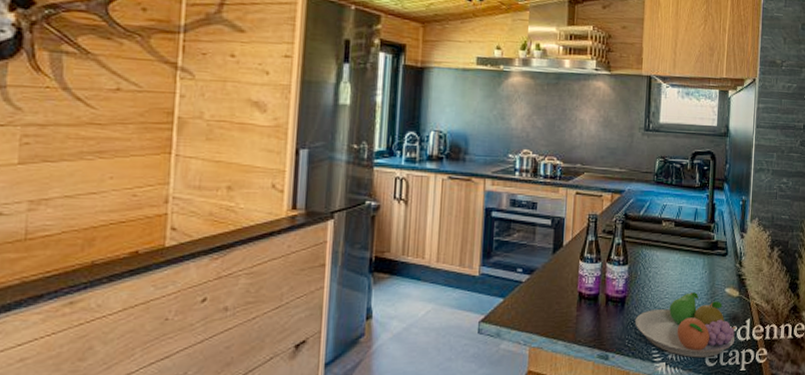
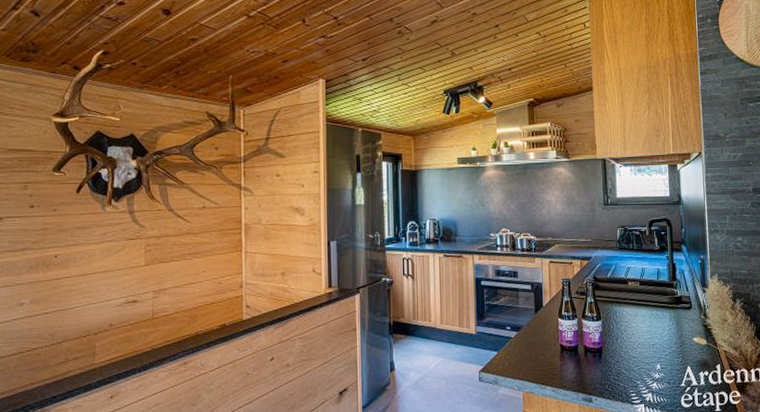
fruit bowl: present [635,292,736,358] -> none [612,342,707,400]

